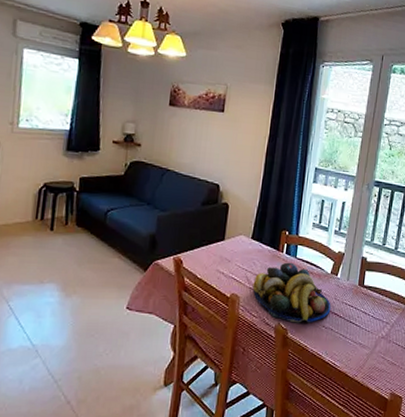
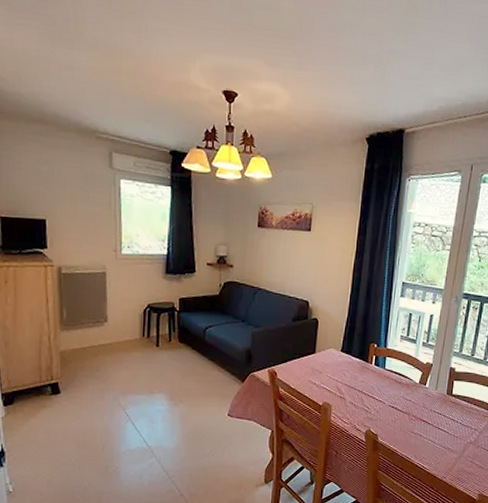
fruit bowl: present [252,262,331,323] -> none [343,373,420,429]

